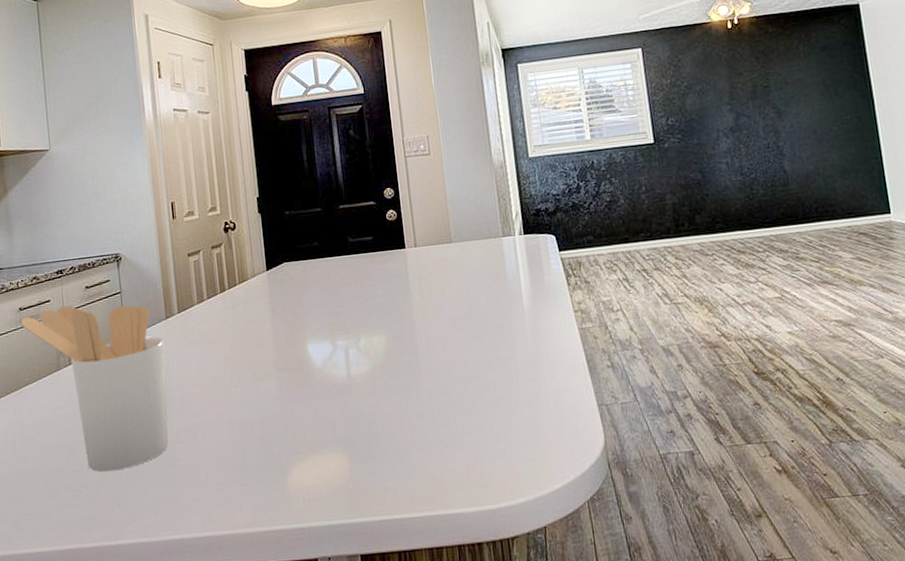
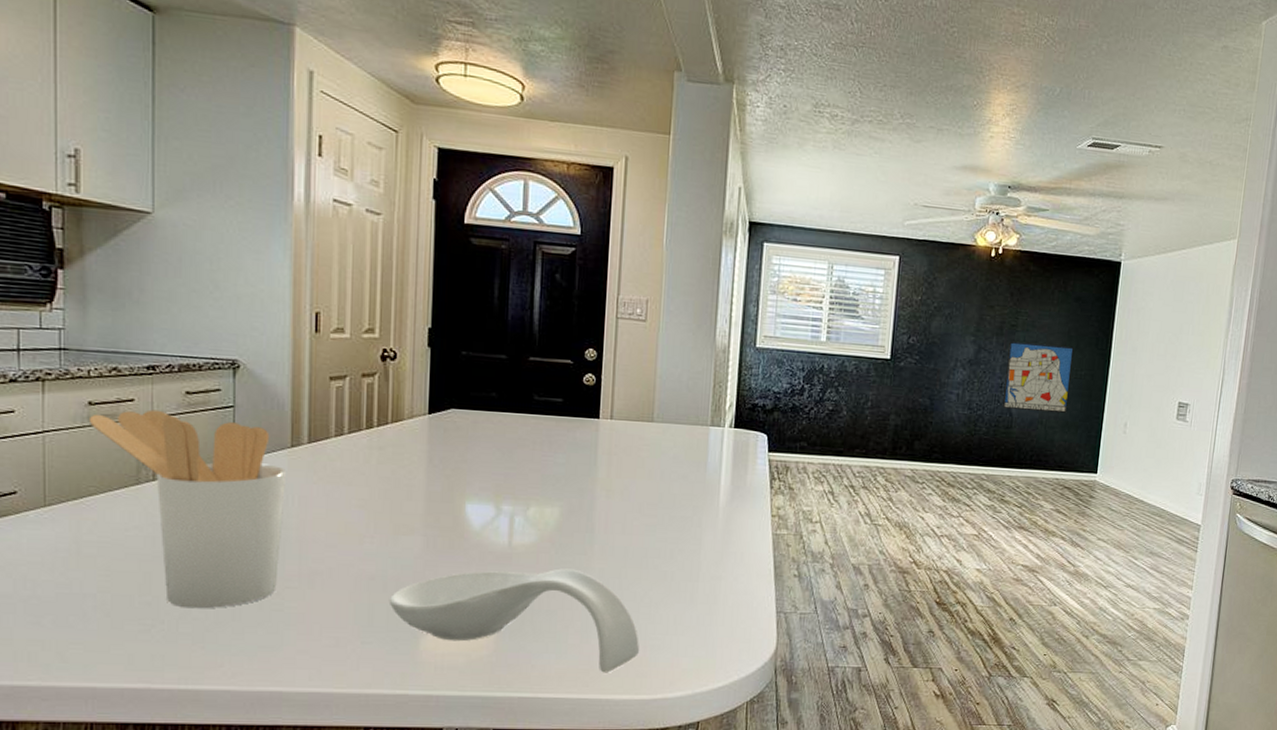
spoon rest: none [257,390,477,488] -> present [388,568,639,673]
wall art: none [766,95,842,167] -> present [1003,342,1074,413]

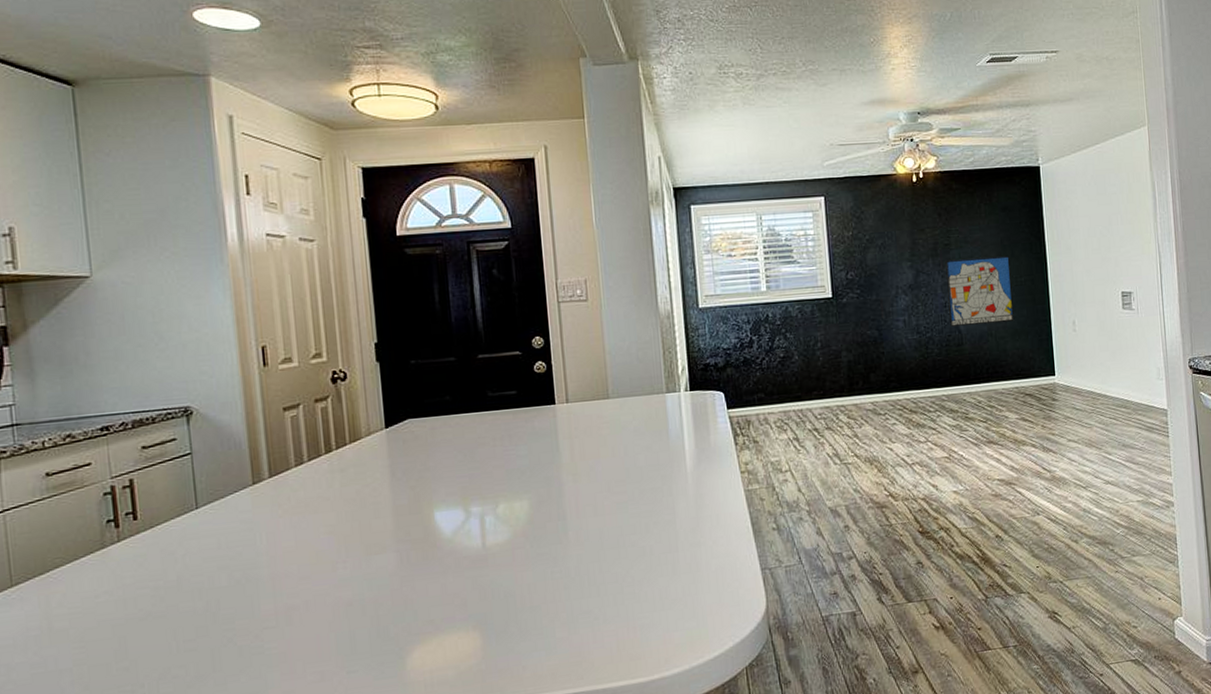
utensil holder: present [88,409,287,609] -> none [47,469,255,667]
spoon rest: present [388,568,639,673] -> none [369,560,629,662]

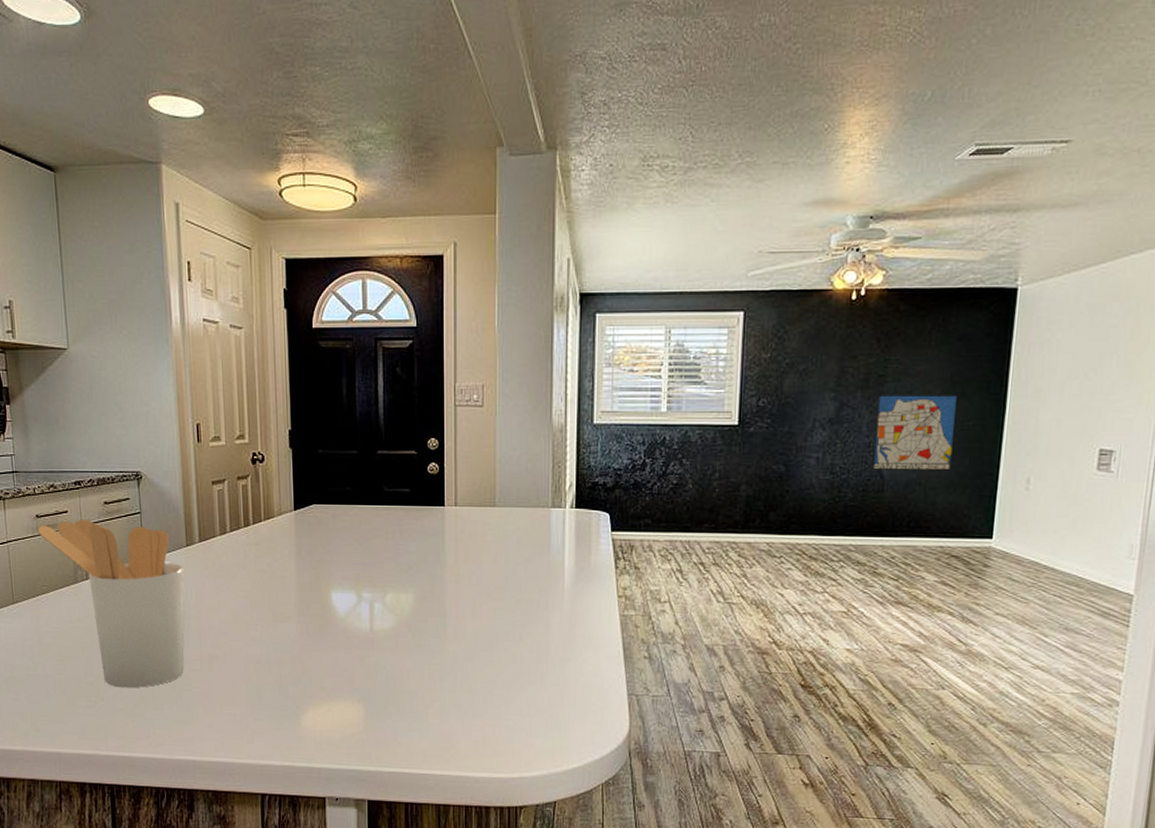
utensil holder: none [47,469,255,667] -> present [37,519,185,688]

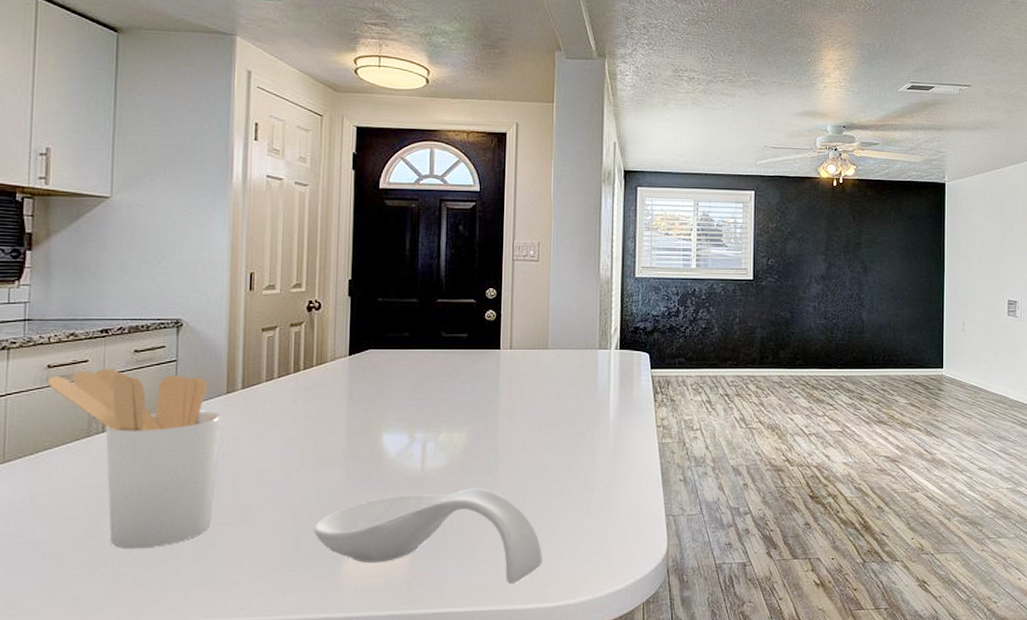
spoon rest: none [273,652,494,752] -> present [313,488,542,584]
wall art: present [872,395,958,471] -> none [855,258,912,316]

